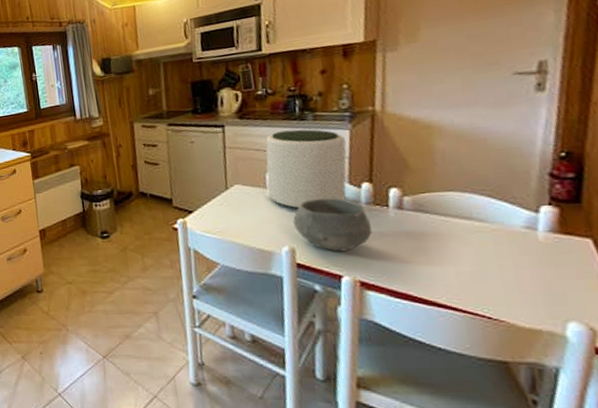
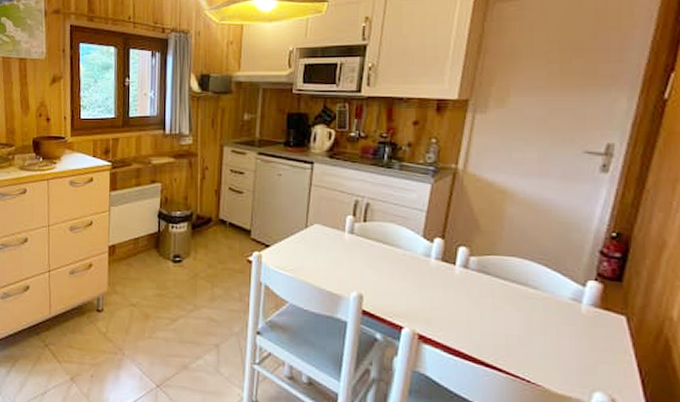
plant pot: present [265,129,347,209] -> none [345,176,426,256]
bowl: present [293,198,373,252] -> none [365,248,438,304]

